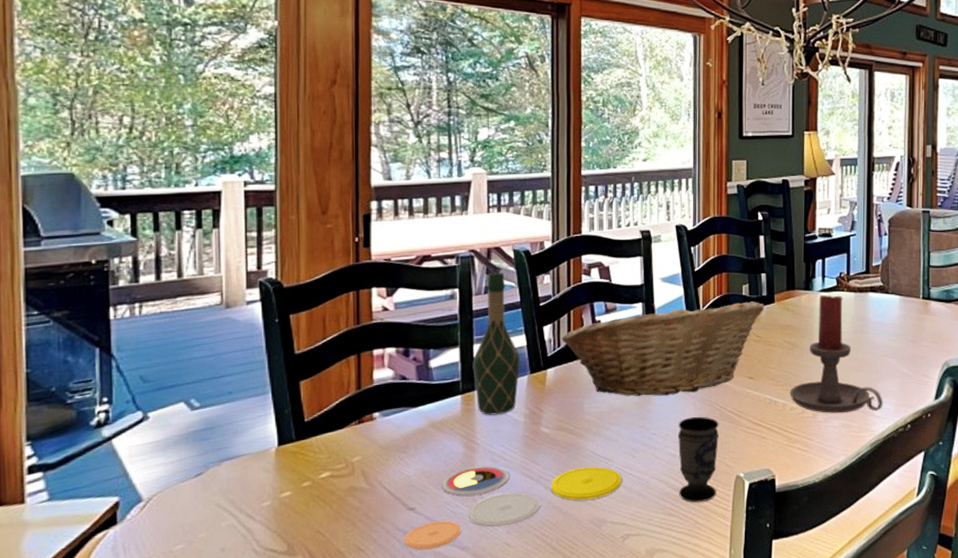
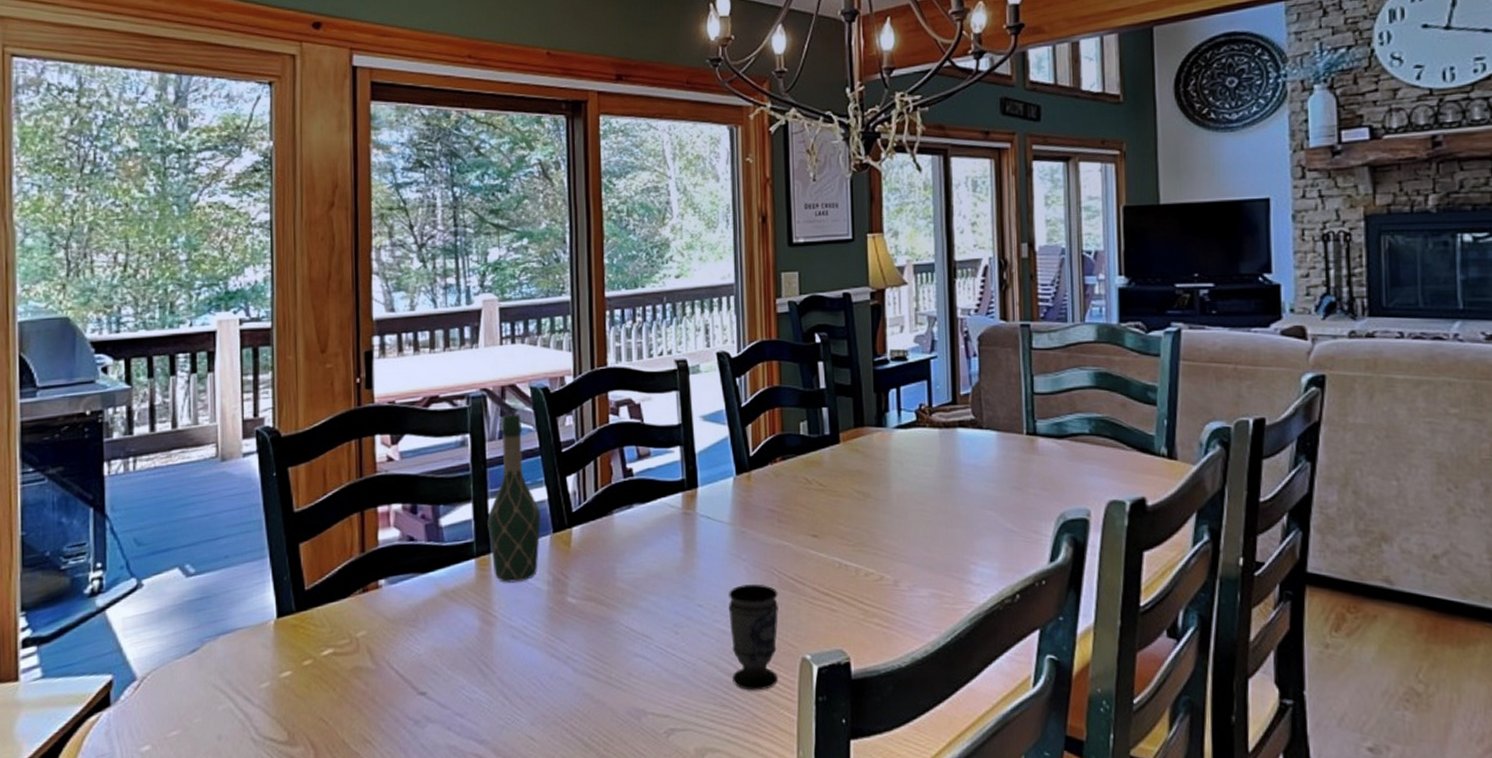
plate: present [404,466,622,550] -> none [415,643,664,743]
fruit basket: present [561,300,765,396] -> none [587,441,828,559]
candle holder: present [790,293,883,413] -> none [864,430,983,580]

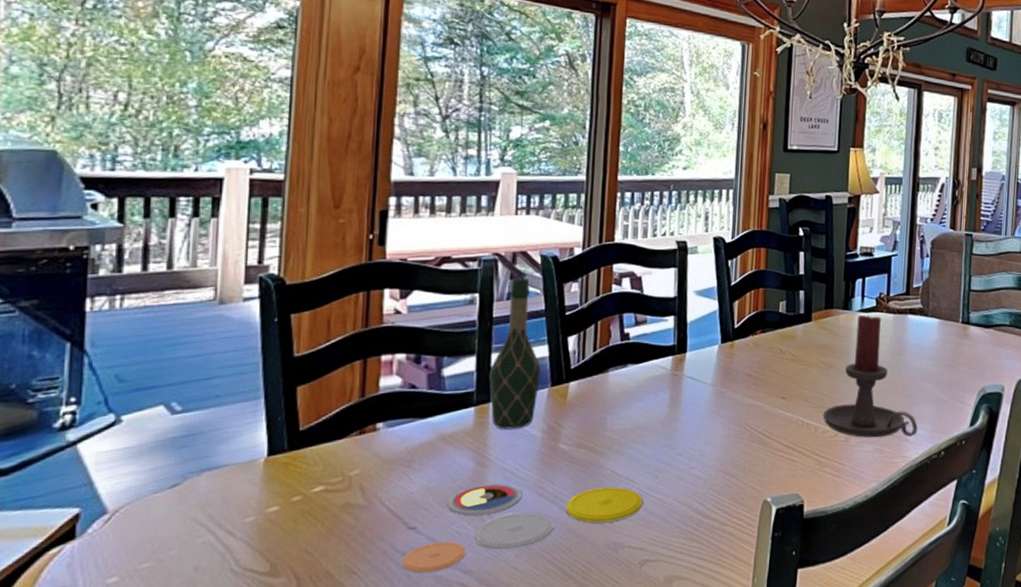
plate: none [415,643,664,743] -> present [402,484,643,573]
cup: present [728,585,778,691] -> none [702,437,748,528]
candle holder: none [864,430,983,580] -> present [823,313,918,438]

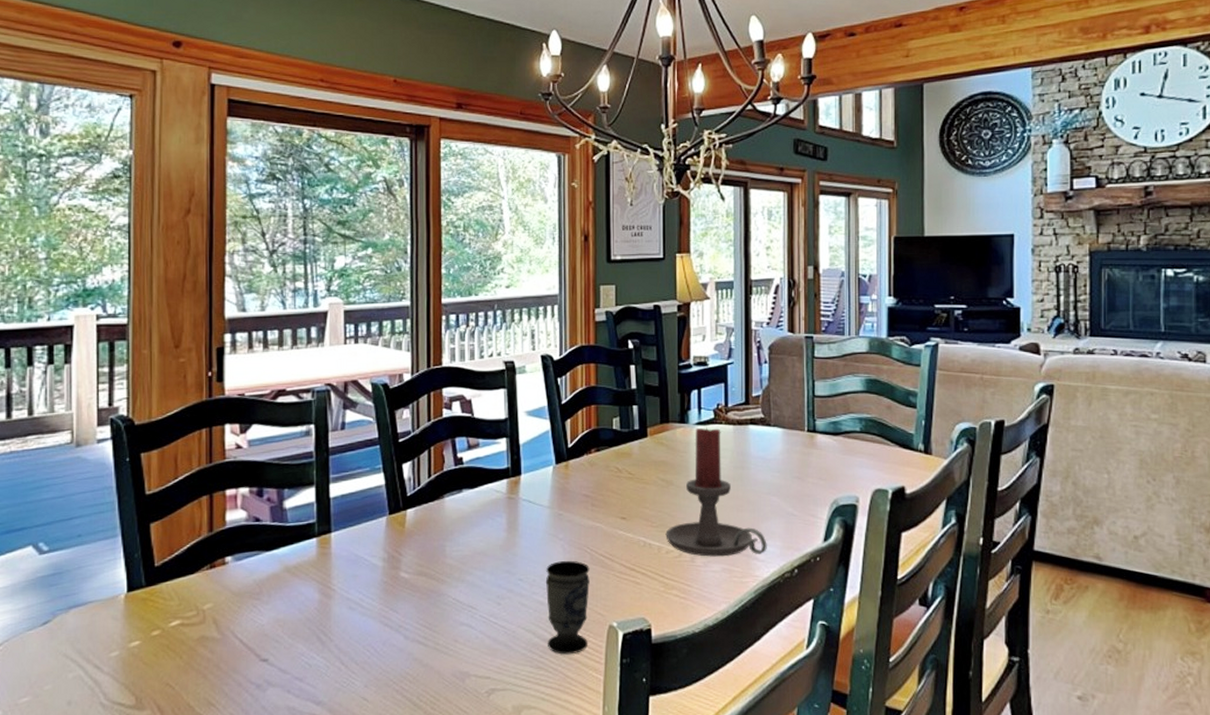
plate: present [402,484,643,573] -> none [257,614,487,705]
wine bottle: present [489,277,541,429] -> none [329,407,378,559]
cup: none [702,437,748,528] -> present [545,561,590,655]

